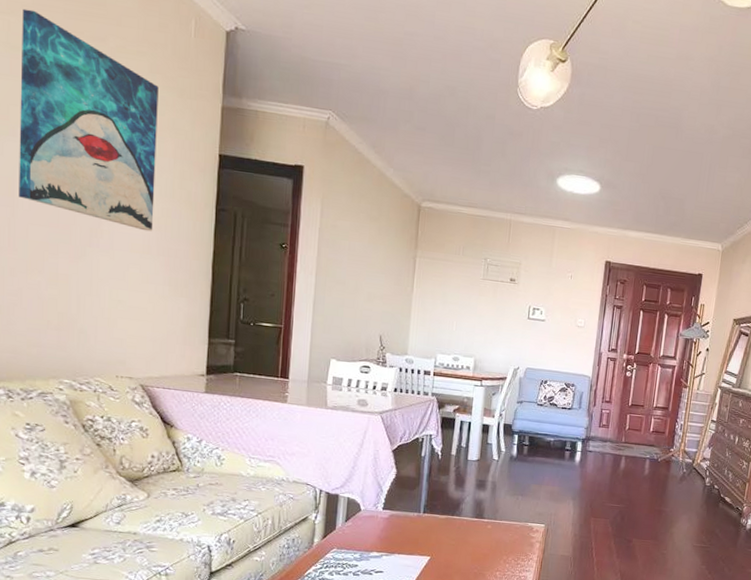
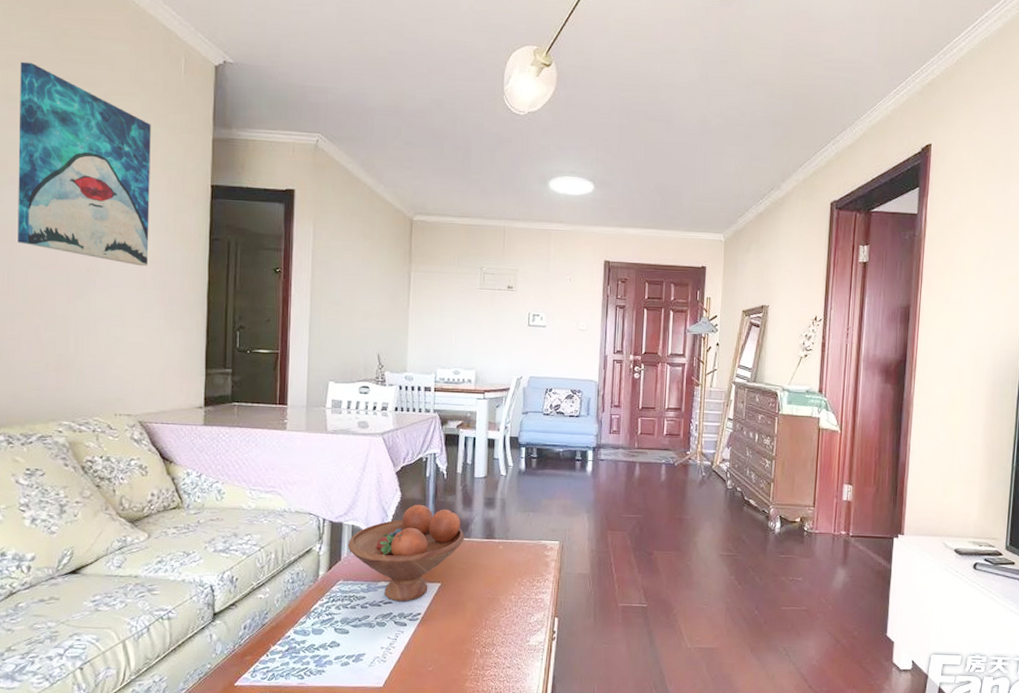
fruit bowl: none [342,481,455,572] -> present [348,504,465,602]

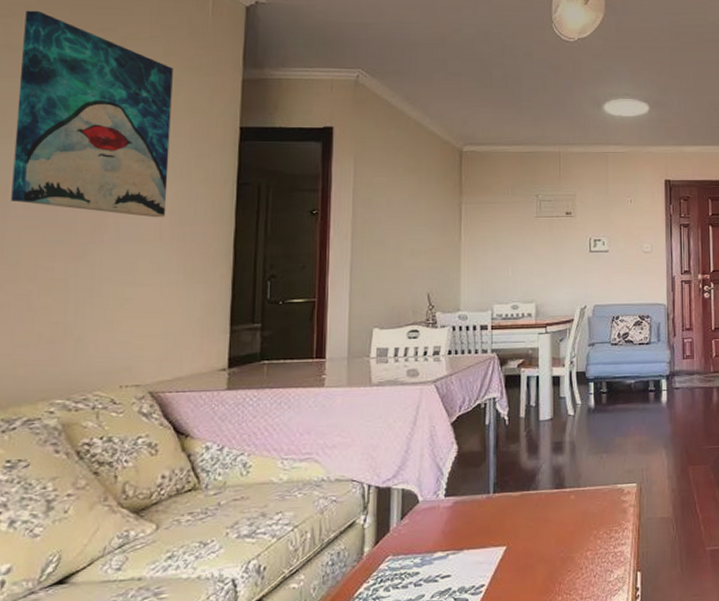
fruit bowl: present [348,504,465,602] -> none [397,456,531,574]

